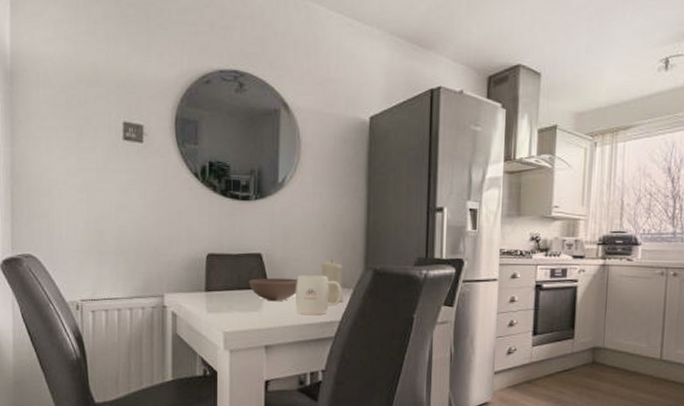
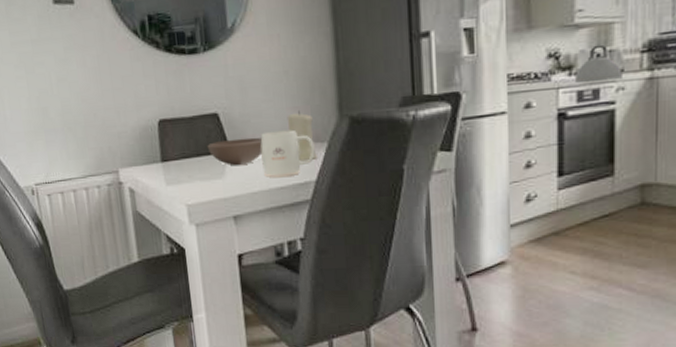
kettle: none [549,234,584,263] -> present [574,44,622,83]

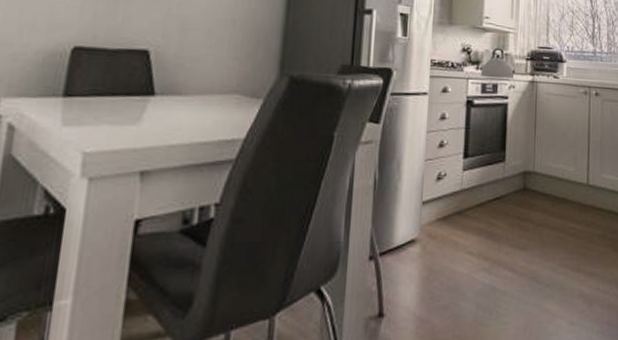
bowl: present [207,137,263,166] -> none [127,81,193,113]
mug: present [260,129,315,178] -> none [187,79,250,132]
candle: present [287,111,319,162] -> none [225,62,253,117]

